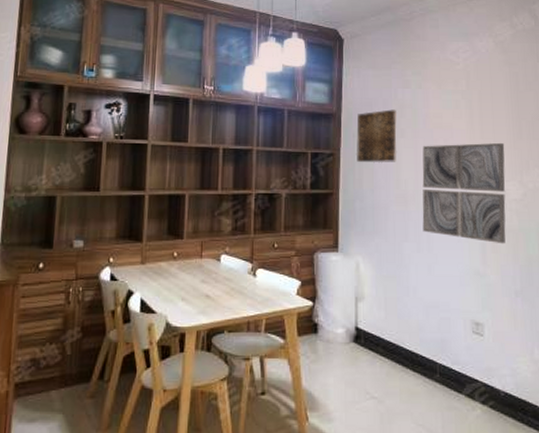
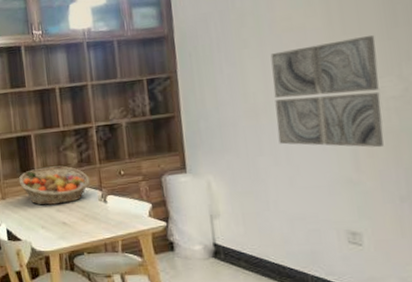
fruit basket: none [164,231,243,274] -> present [18,165,91,205]
wall art: present [355,109,397,163] -> none [192,20,241,81]

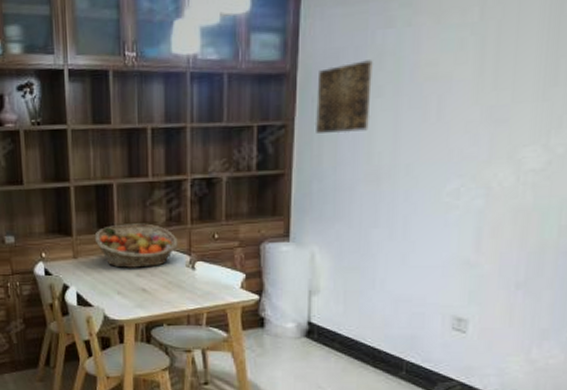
wall art: none [192,20,241,81] -> present [314,60,373,134]
wall art: present [270,34,384,148] -> none [398,93,529,227]

